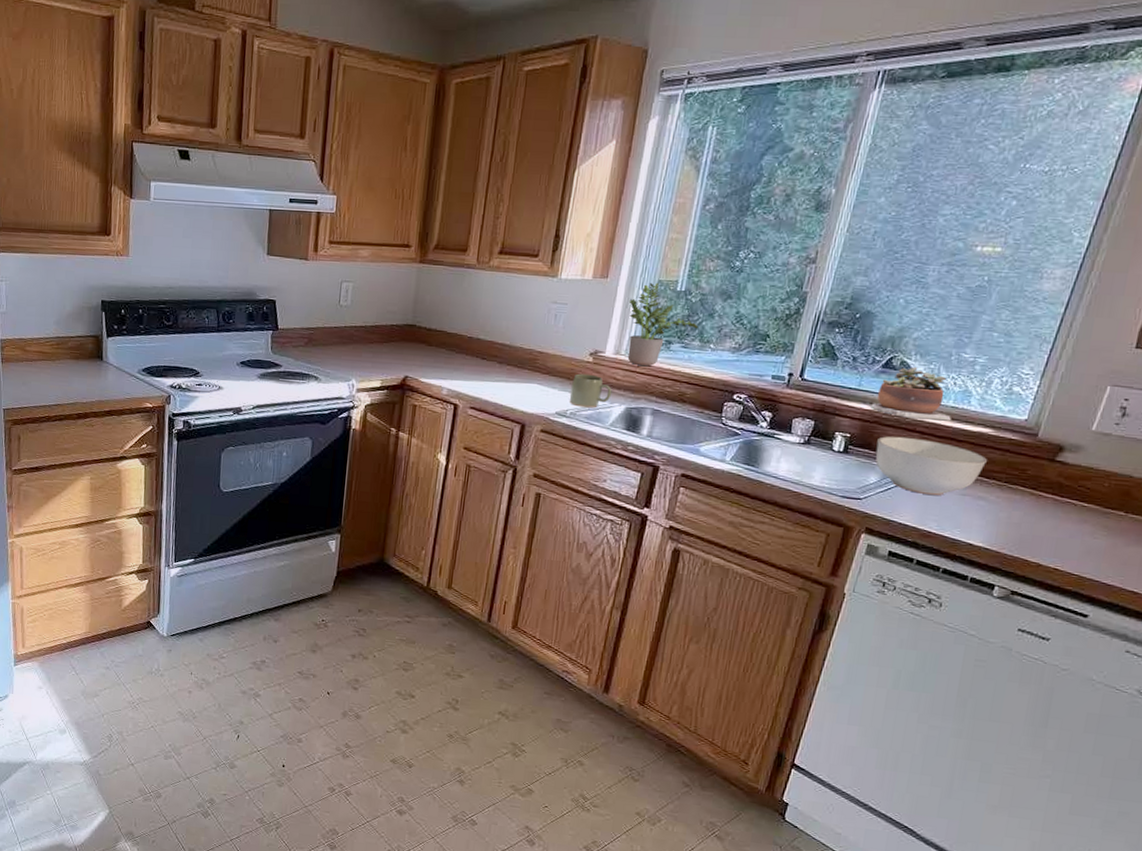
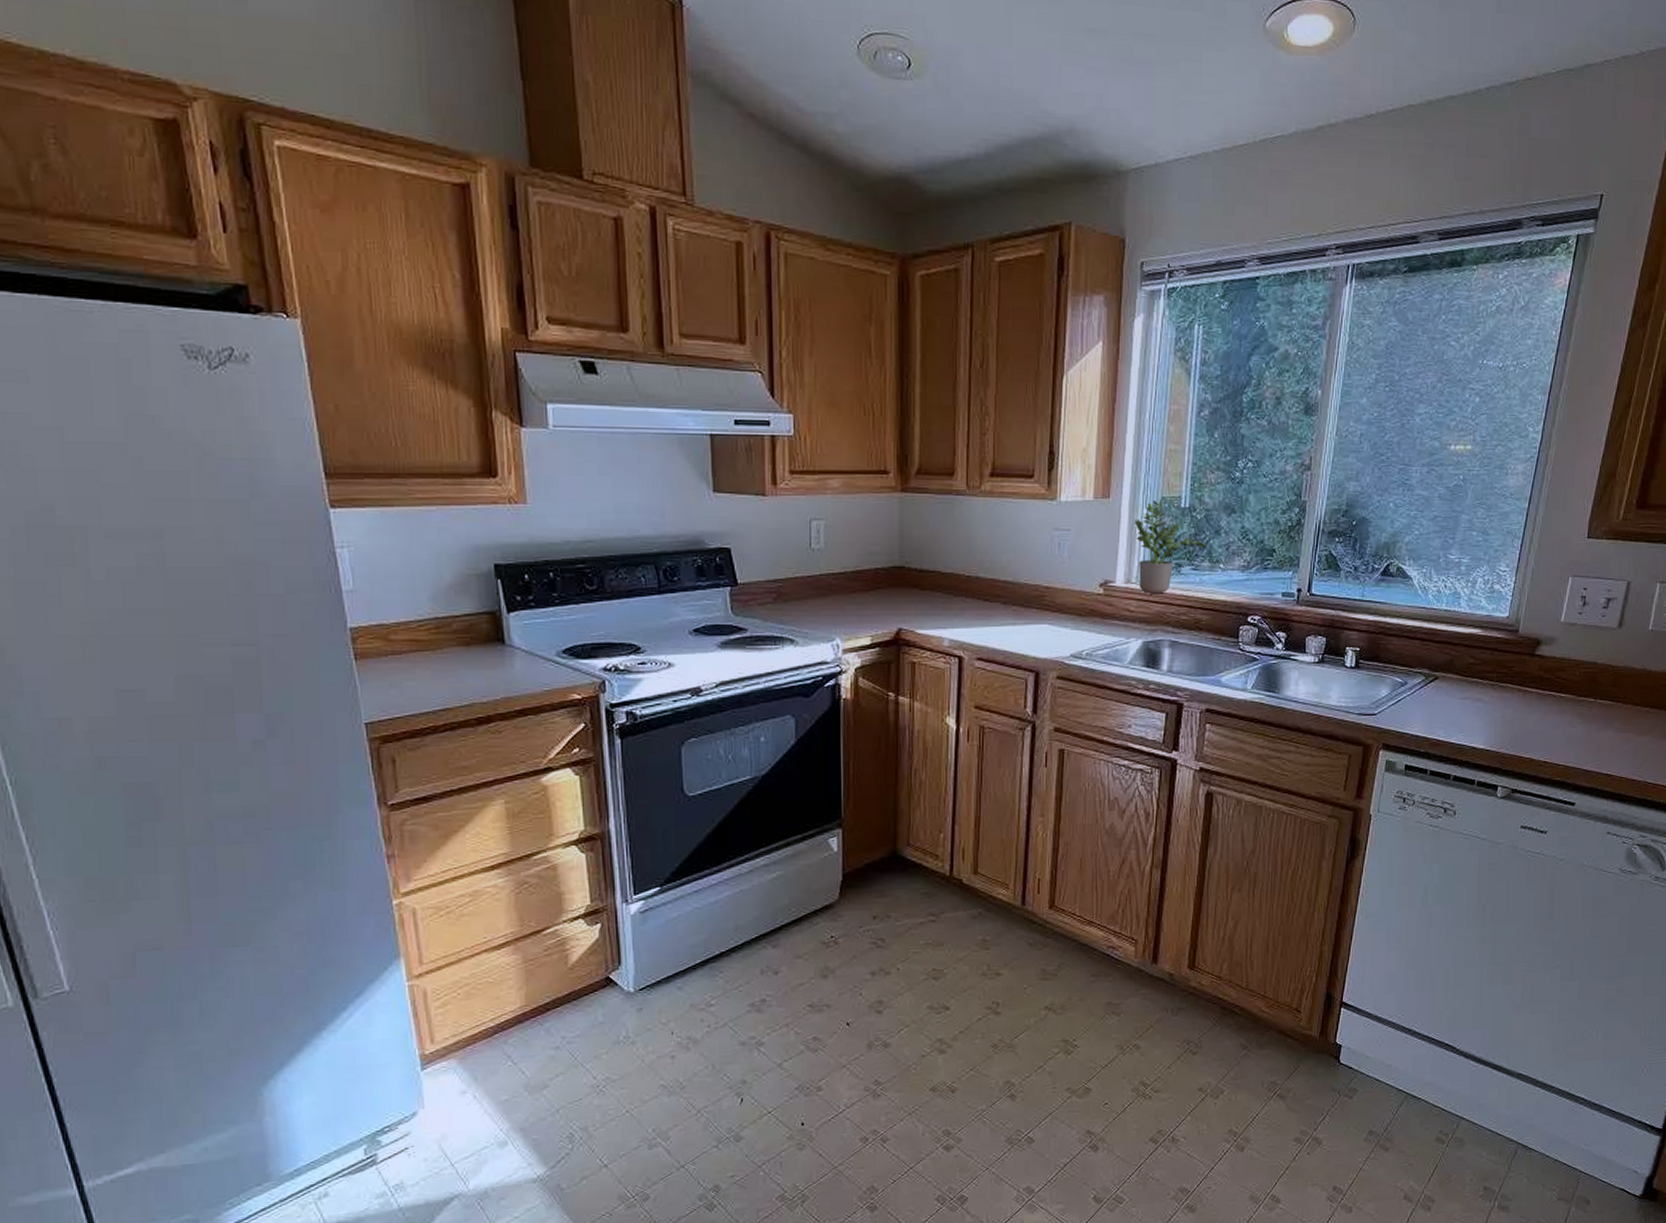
mug: present [569,373,612,408] -> none [1083,608,1127,646]
succulent plant: present [865,366,951,420] -> none [1370,572,1445,625]
bowl: present [875,436,988,496] -> none [1384,645,1481,703]

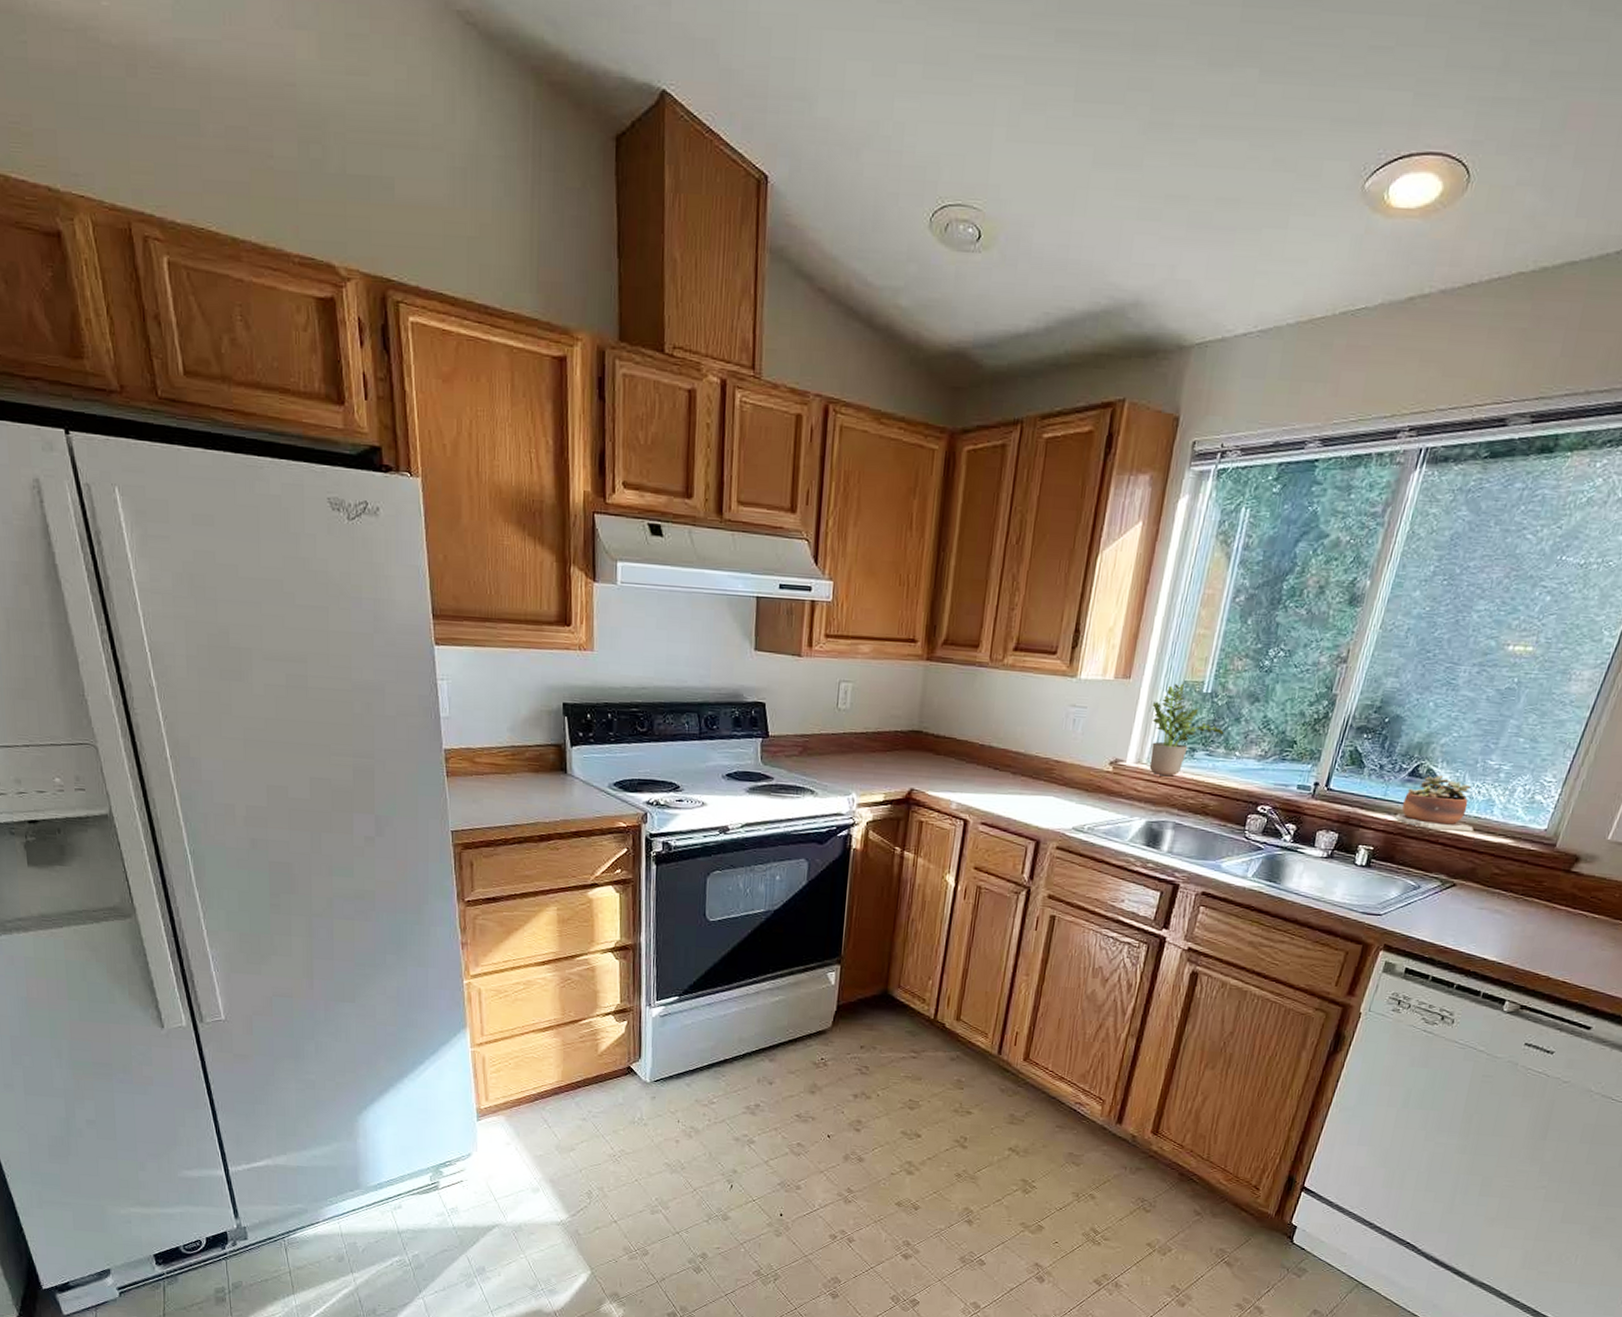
succulent plant: none [1370,572,1445,625] -> present [1390,774,1474,831]

